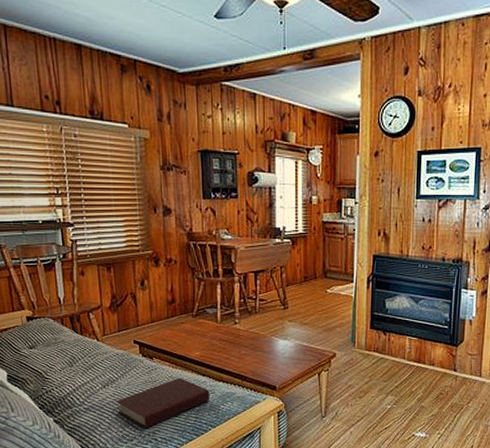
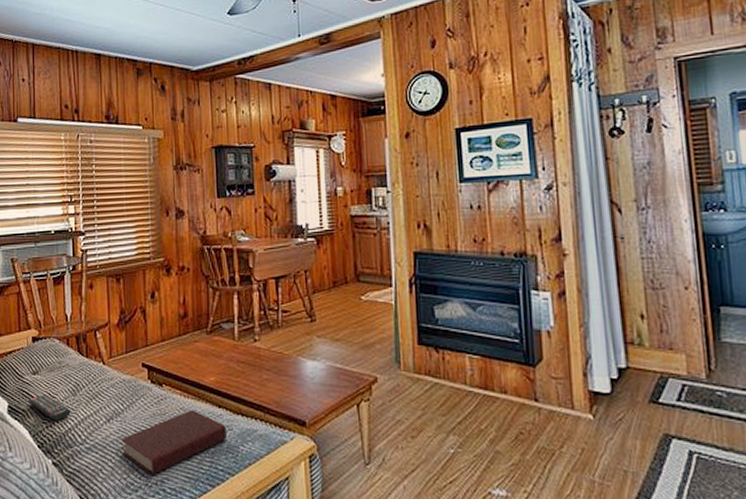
remote control: none [26,365,69,387] -> present [28,394,71,421]

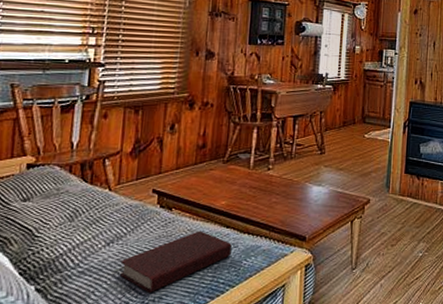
remote control: present [28,394,71,421] -> none [12,221,65,247]

